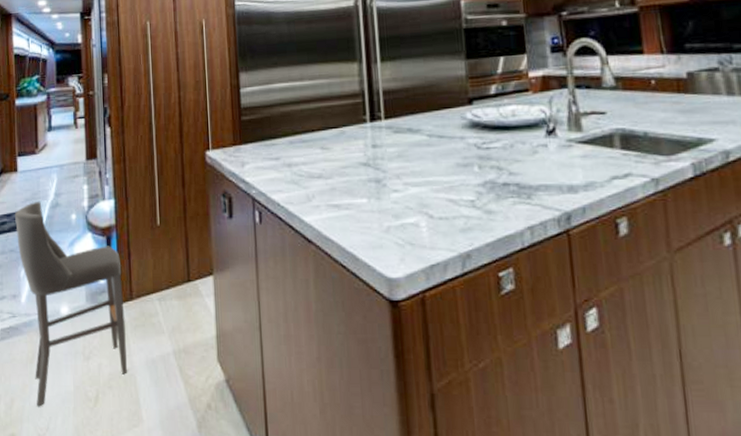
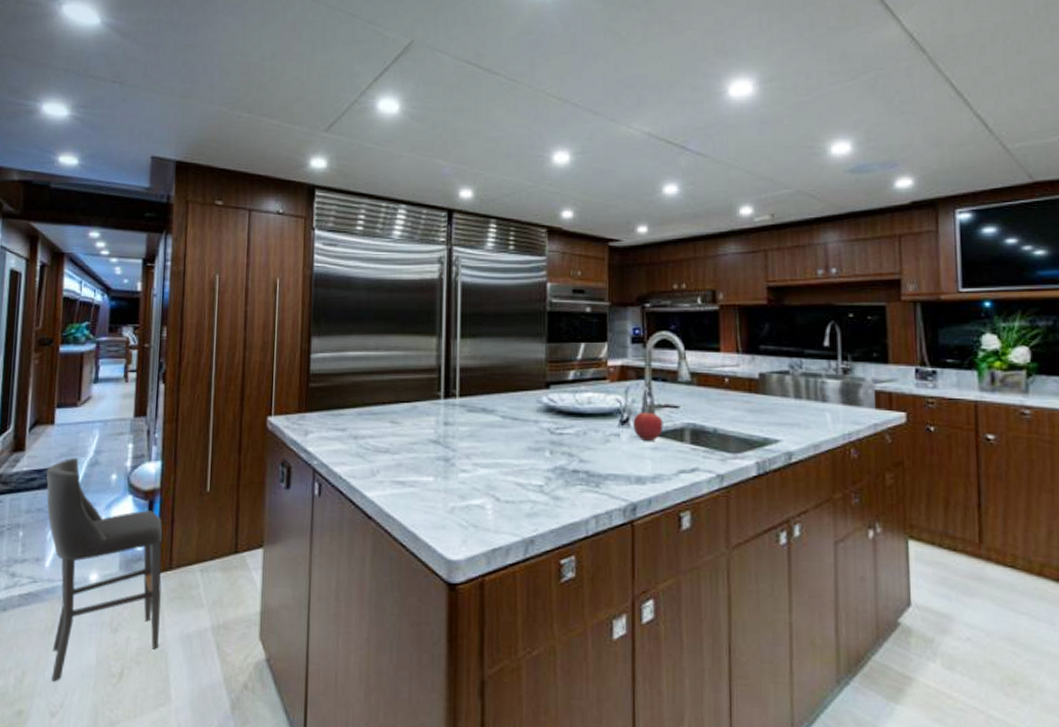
fruit: none [559,118,592,149] -> present [633,410,664,441]

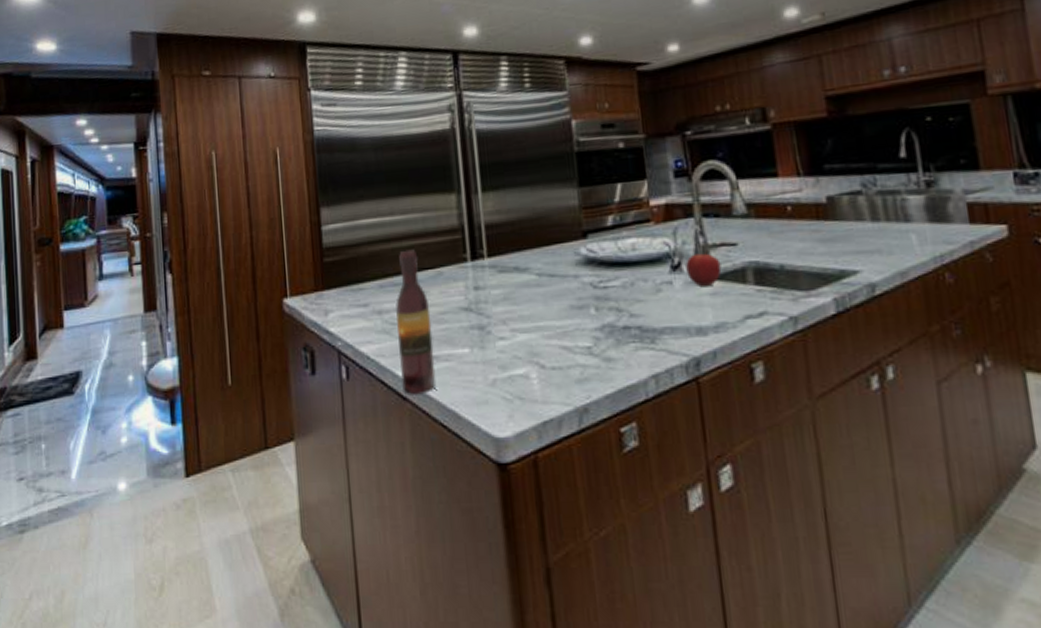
bar stool: present [46,458,162,682] -> none [61,362,196,599]
wine bottle: none [368,383,402,517] -> present [396,249,437,397]

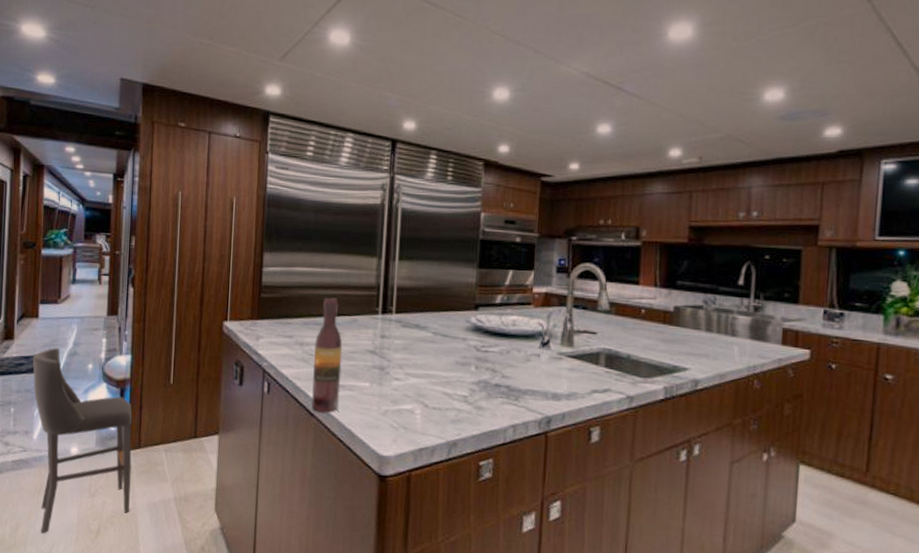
bar stool: none [61,362,196,599] -> present [32,348,132,534]
fruit: present [685,251,722,286] -> none [553,335,581,362]

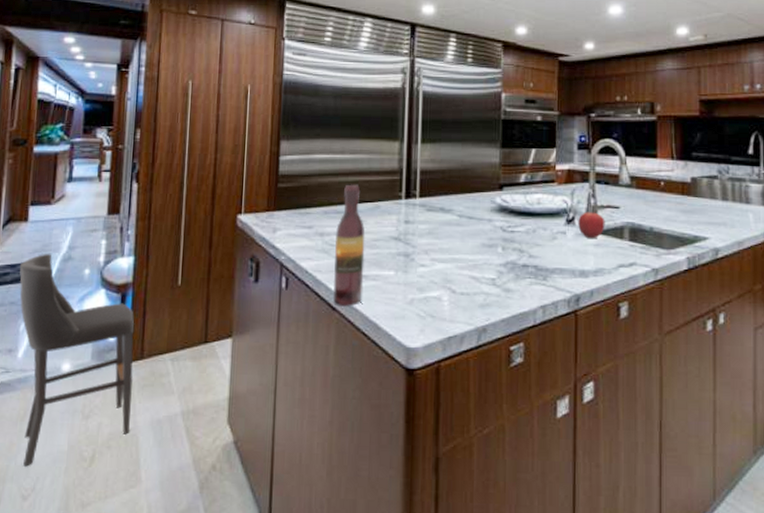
fruit: none [553,335,581,362] -> present [578,210,605,238]

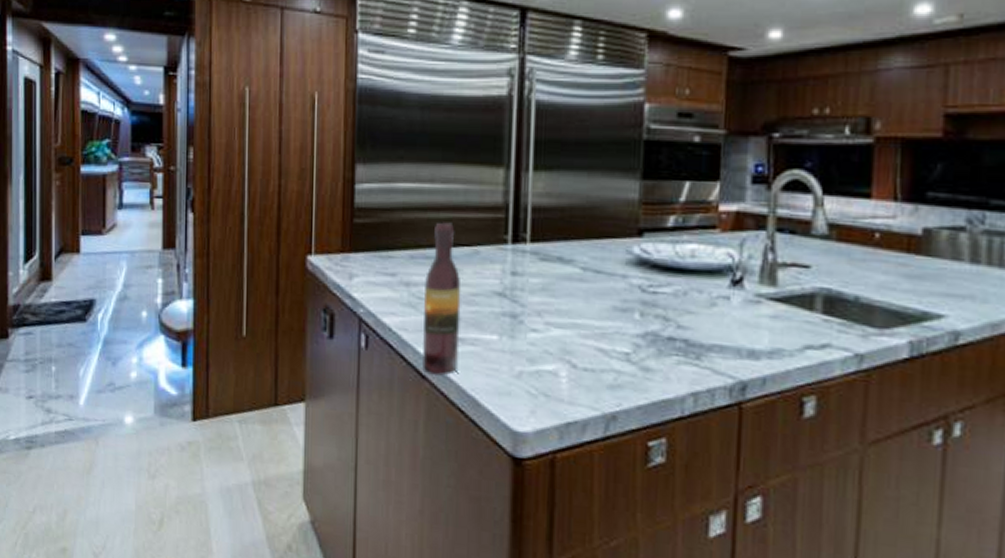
bar stool: present [19,254,134,467] -> none [74,291,198,523]
fruit: present [578,210,605,238] -> none [748,269,788,307]

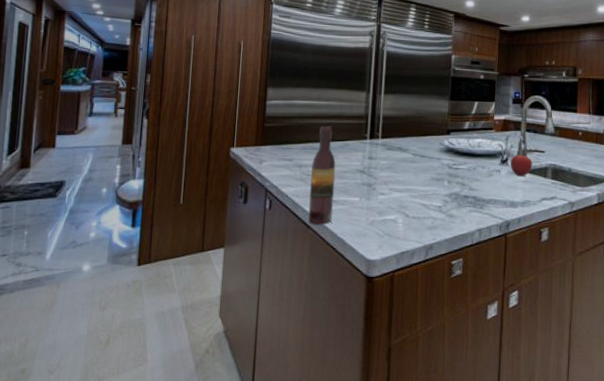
fruit: none [748,269,788,307] -> present [510,154,533,176]

